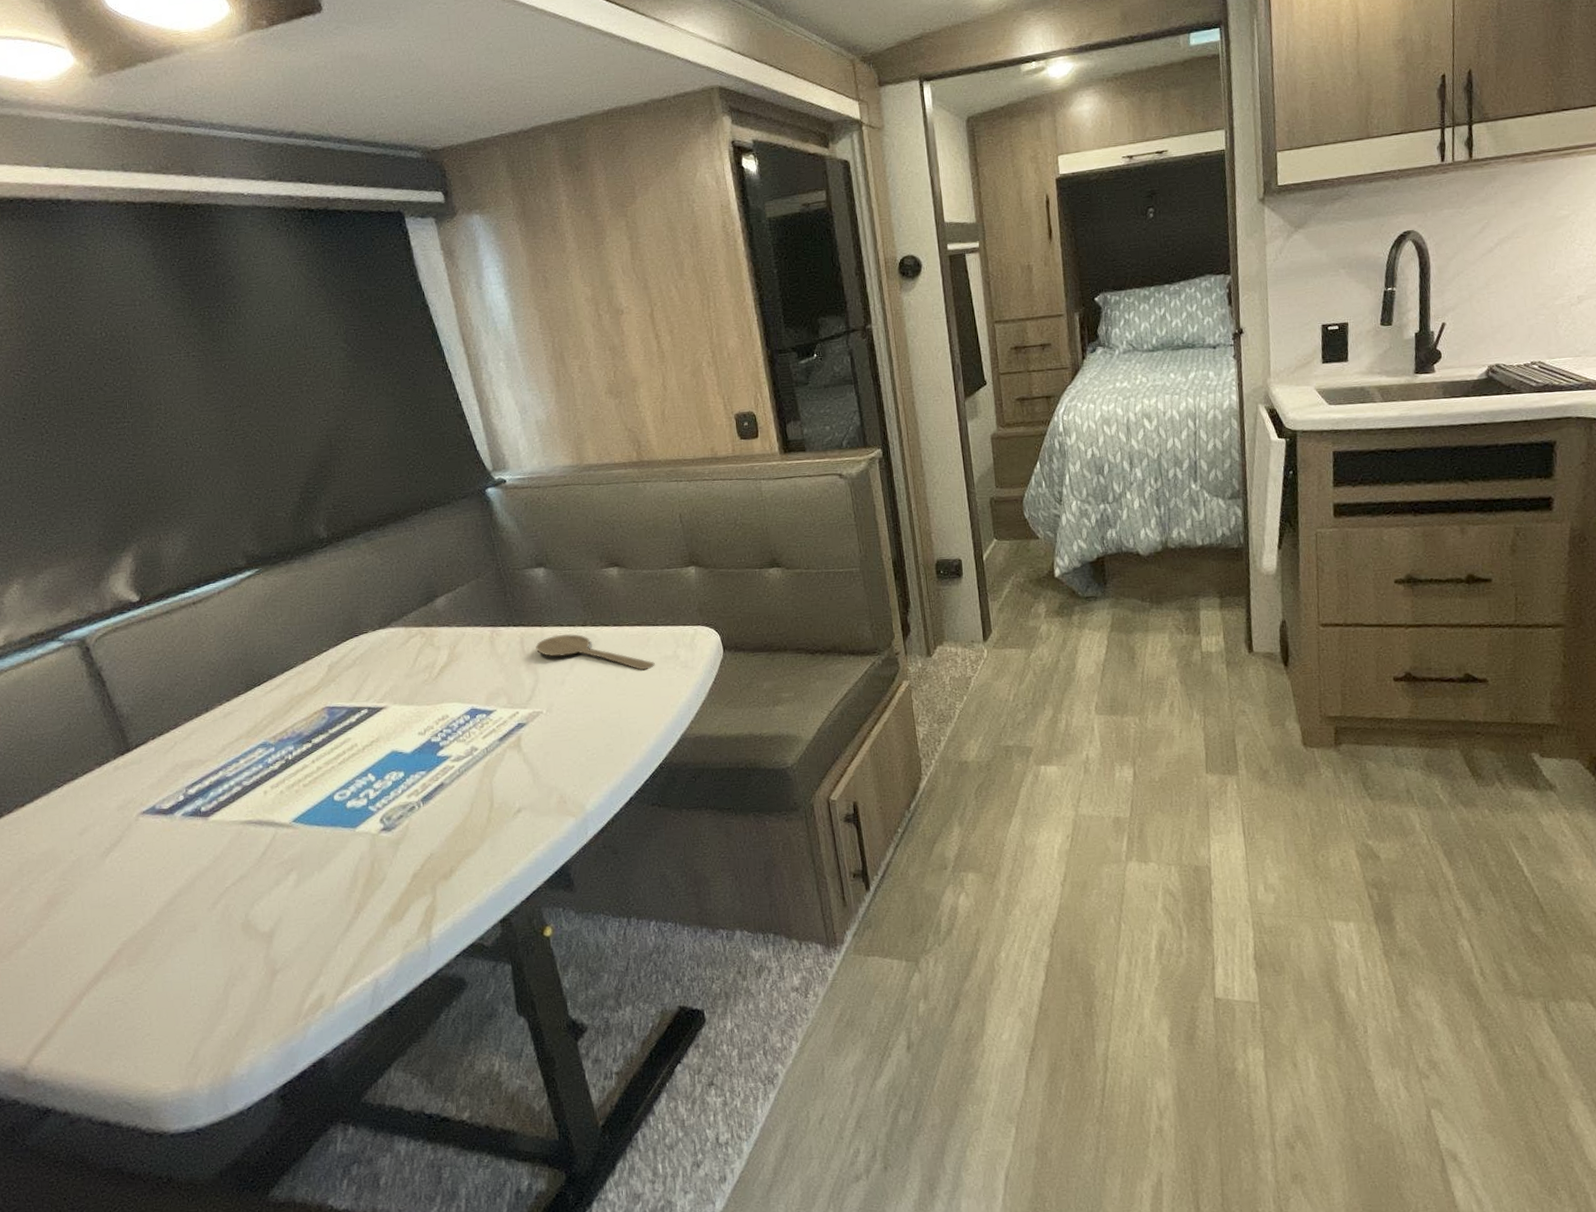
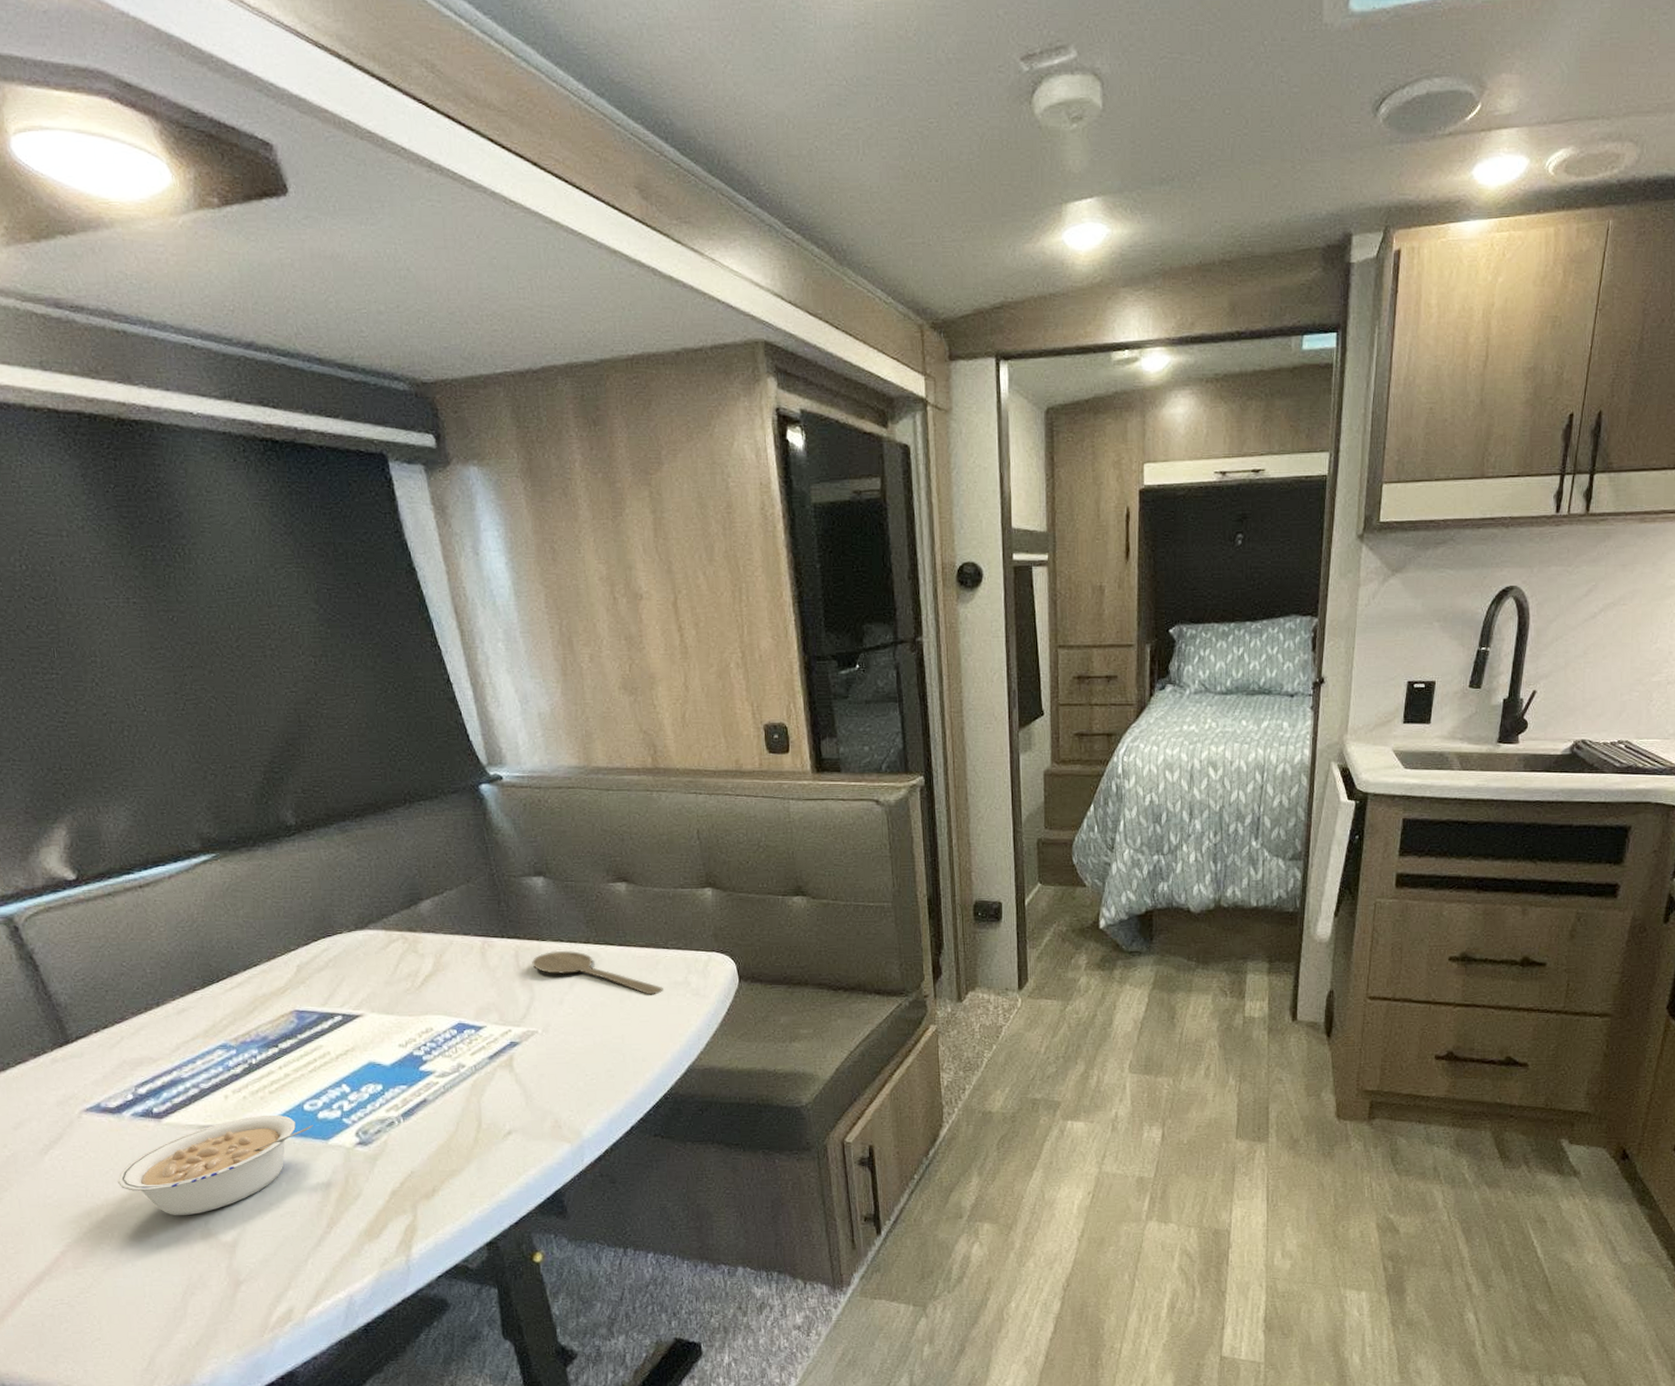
legume: none [168,806,343,910] -> present [117,1114,314,1216]

